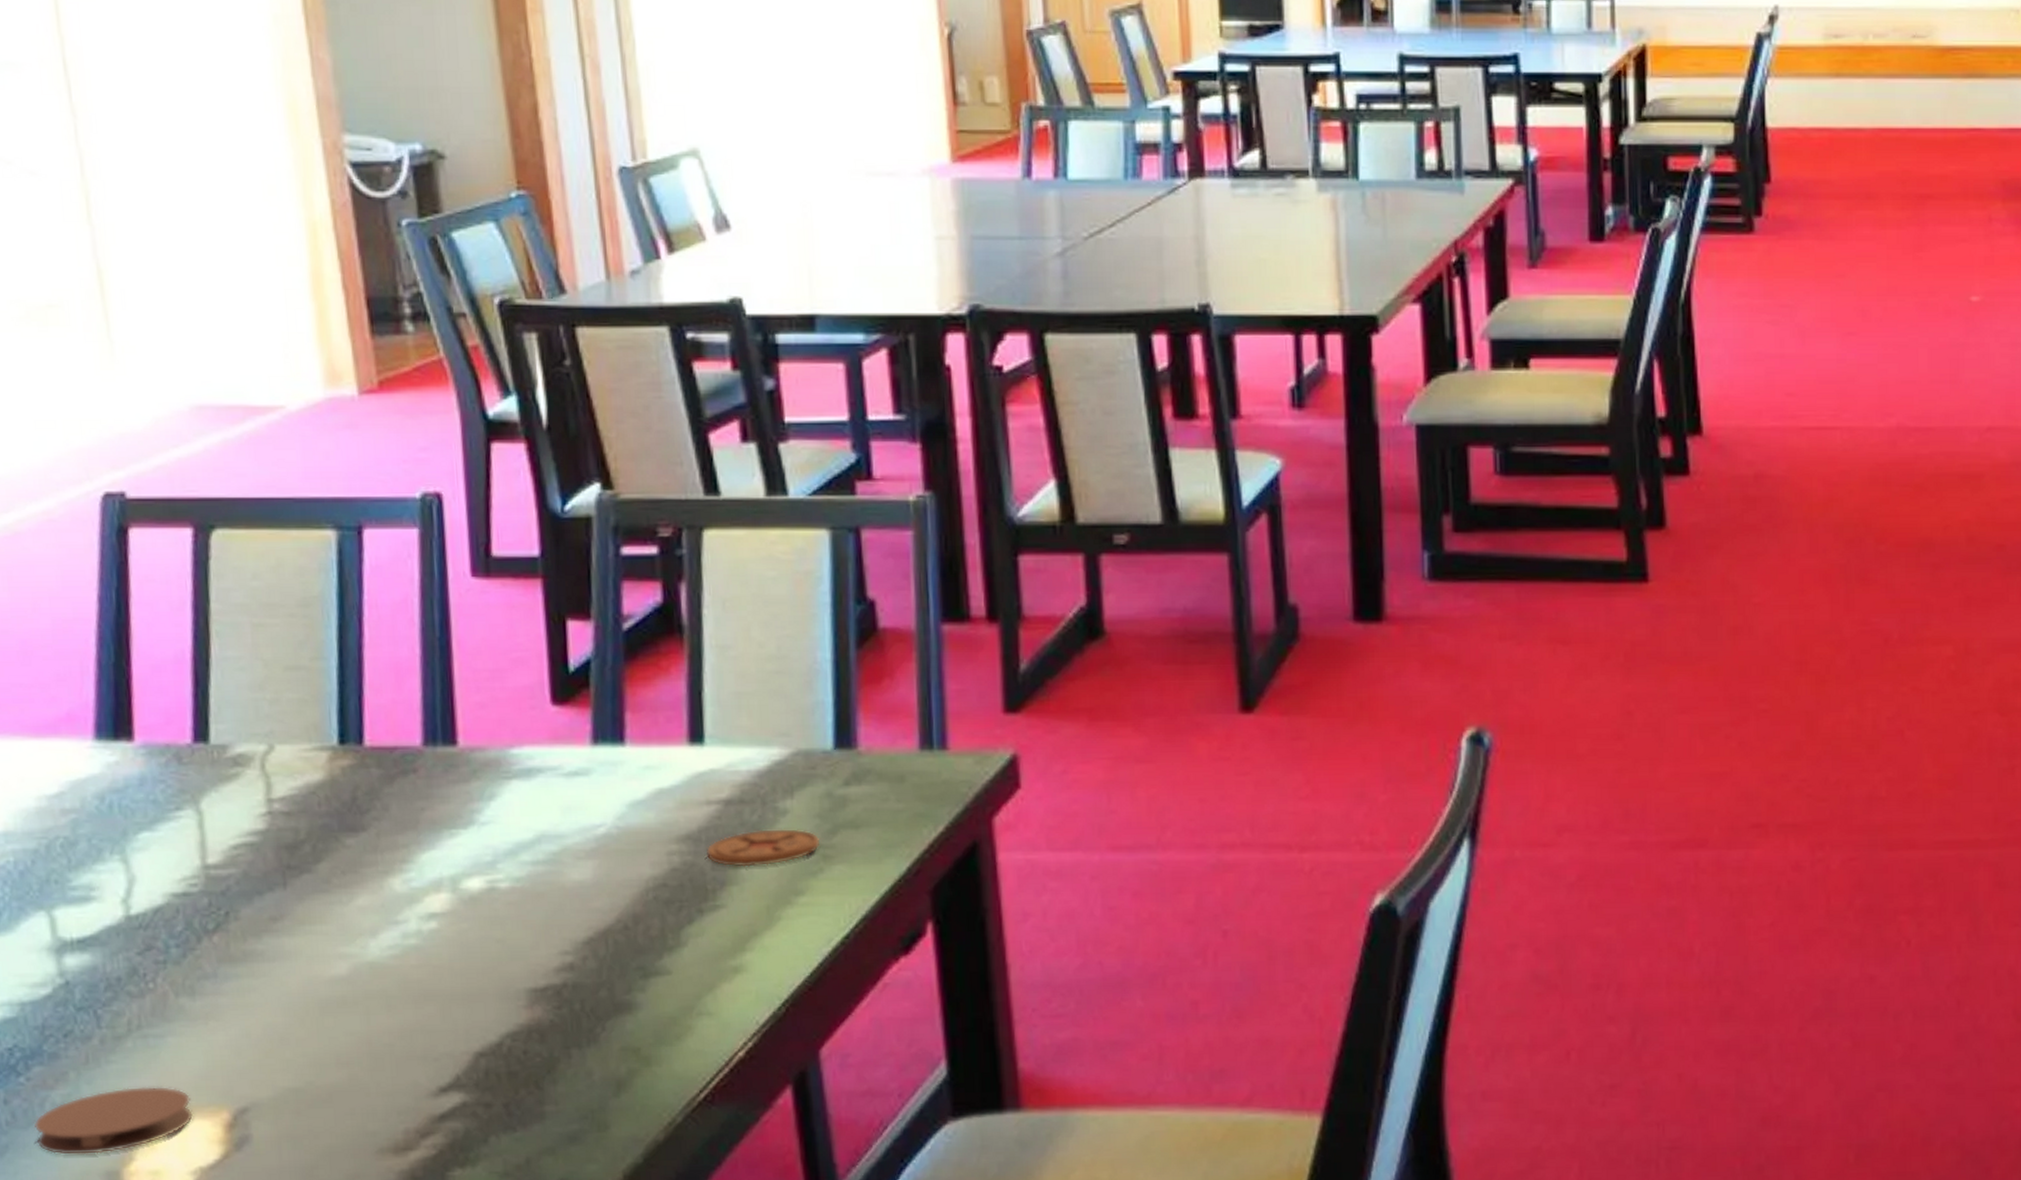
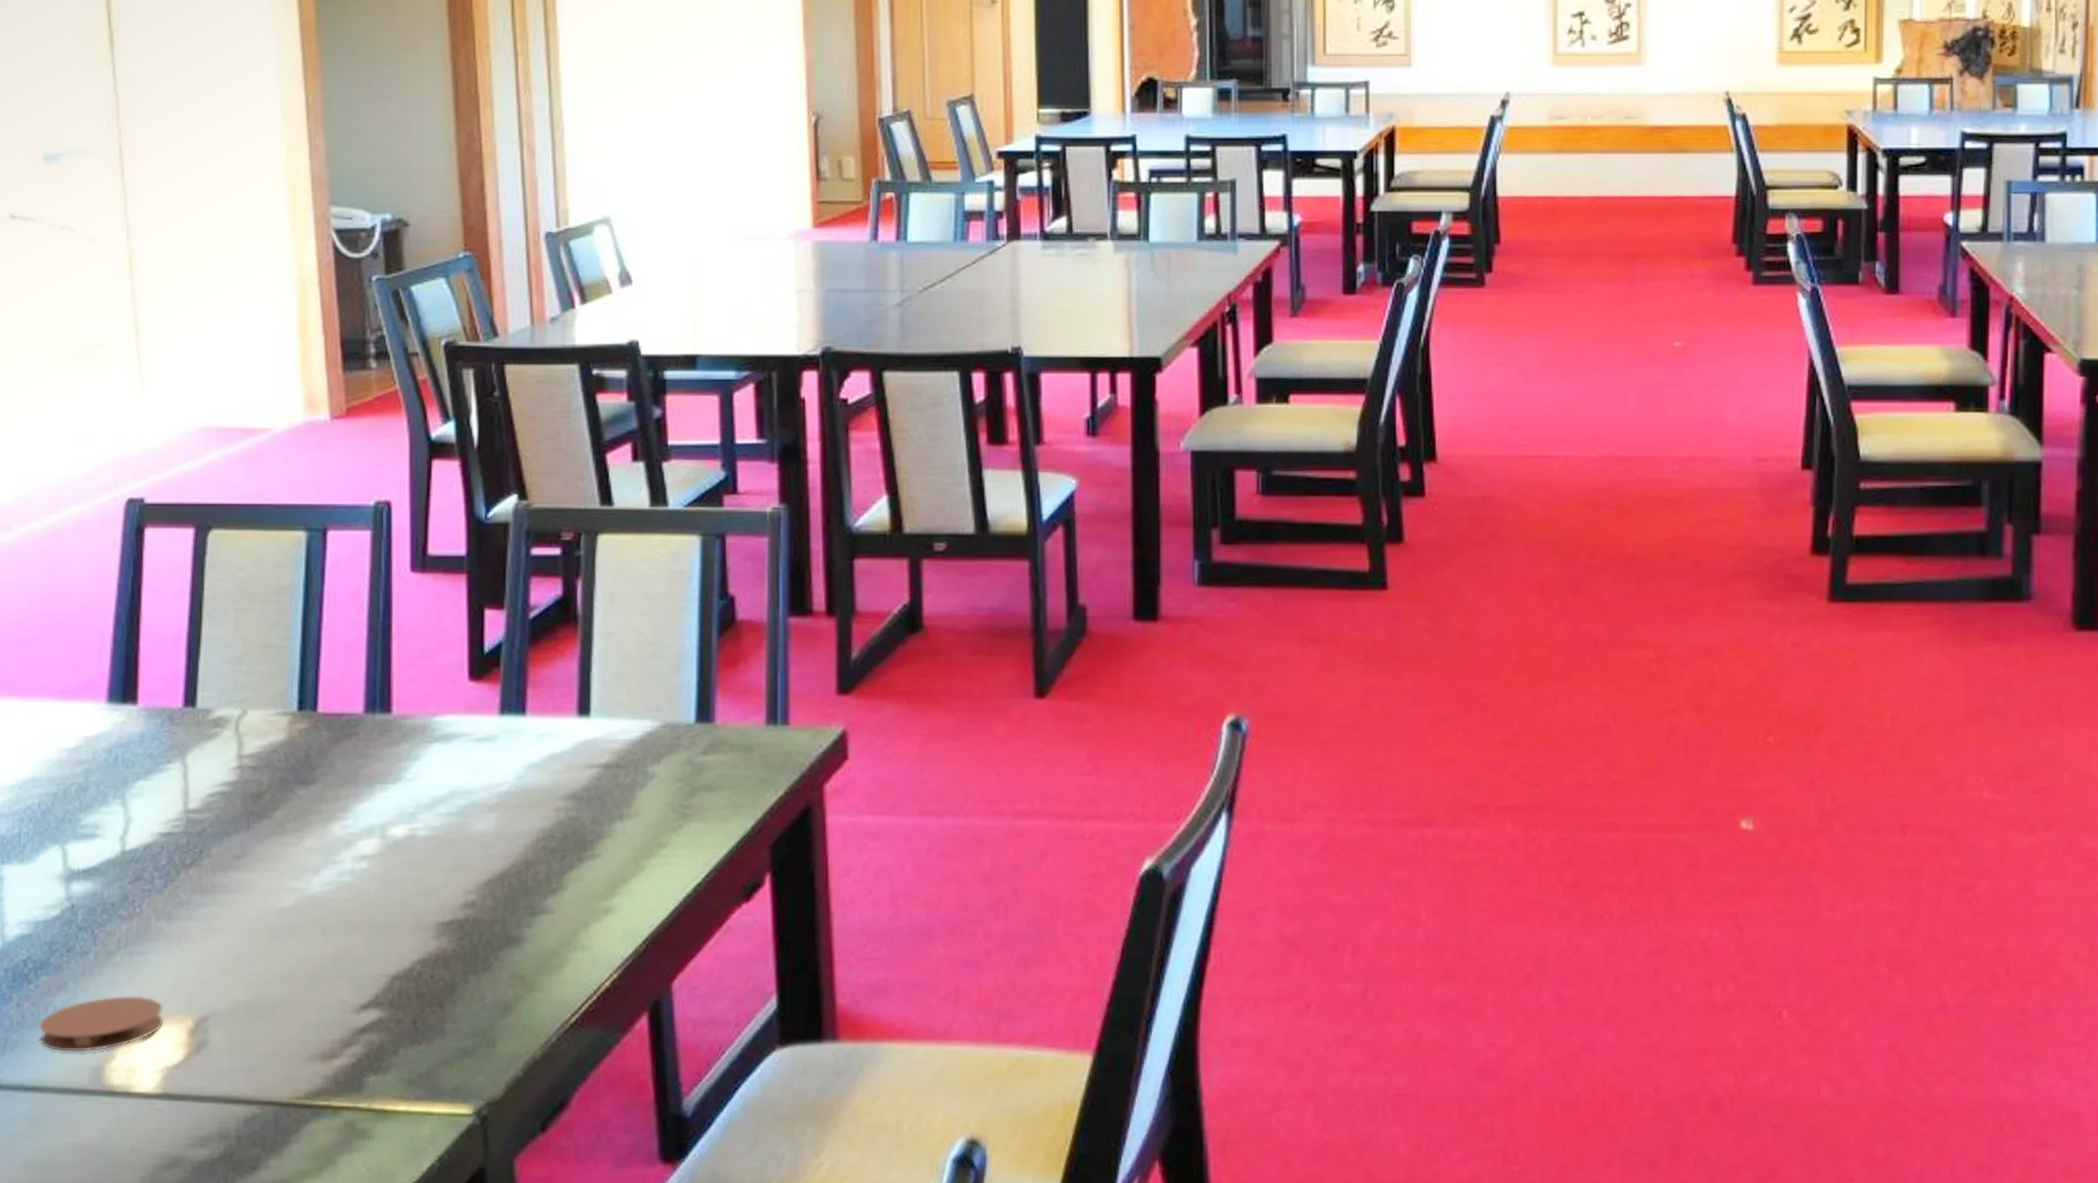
coaster: present [707,828,821,867] -> none [588,789,681,822]

